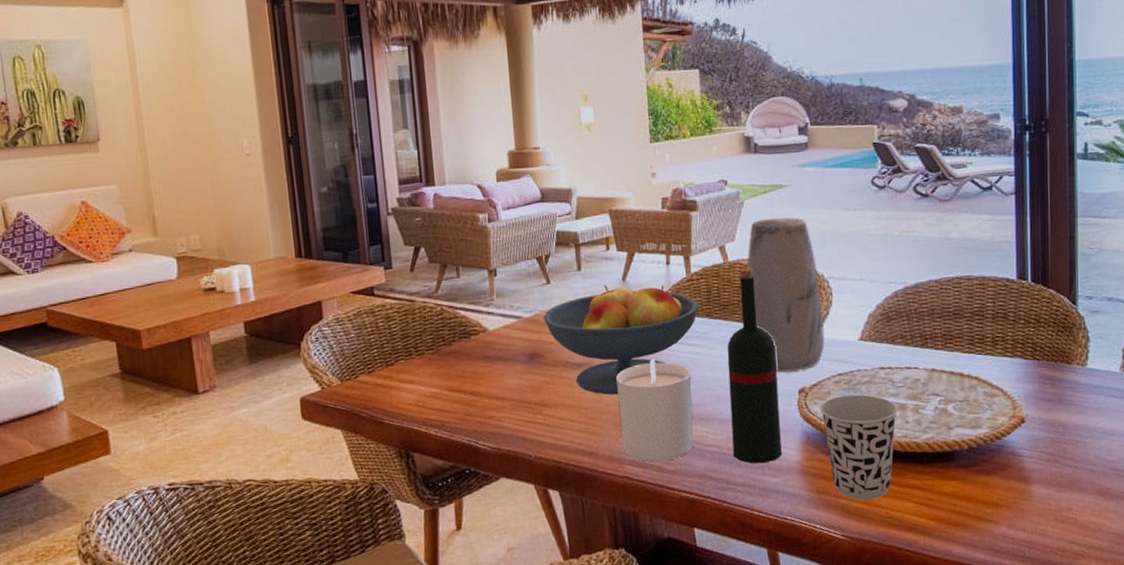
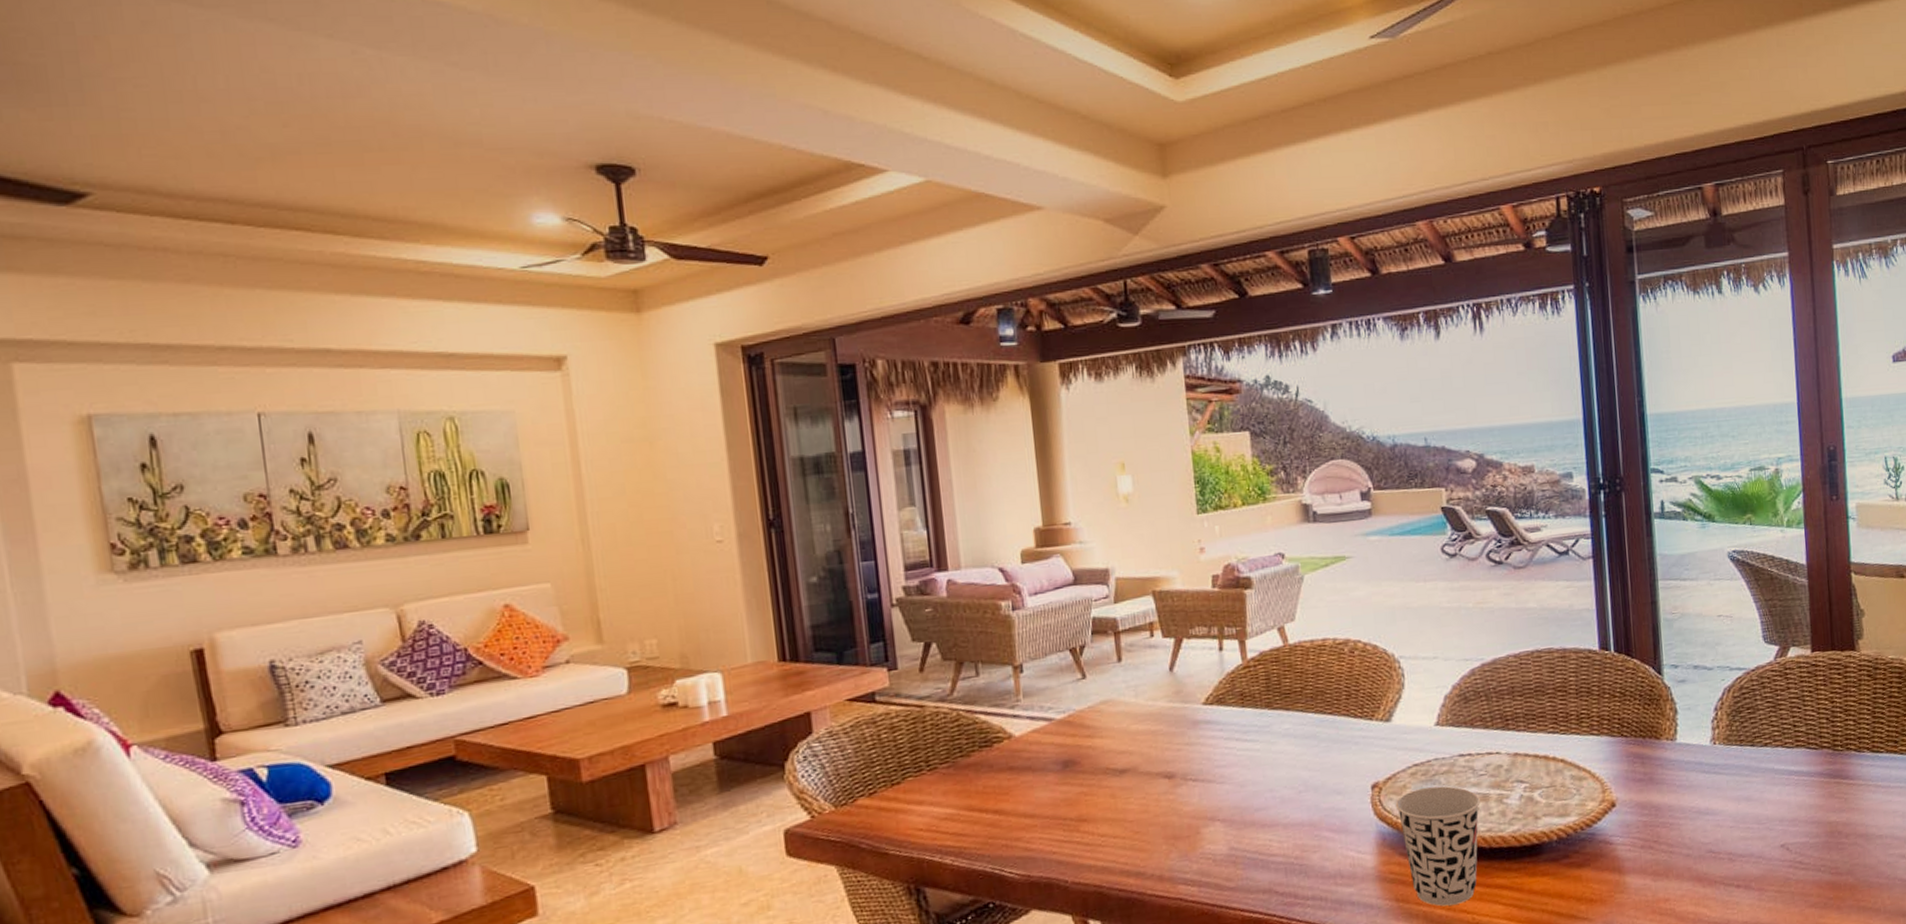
fruit bowl: present [543,285,698,395] -> none [1078,674,1257,804]
candle: present [615,358,693,462] -> none [1164,758,1256,879]
wine bottle: present [727,268,782,464] -> none [1290,650,1355,873]
vase: present [747,217,825,373] -> none [1309,592,1398,767]

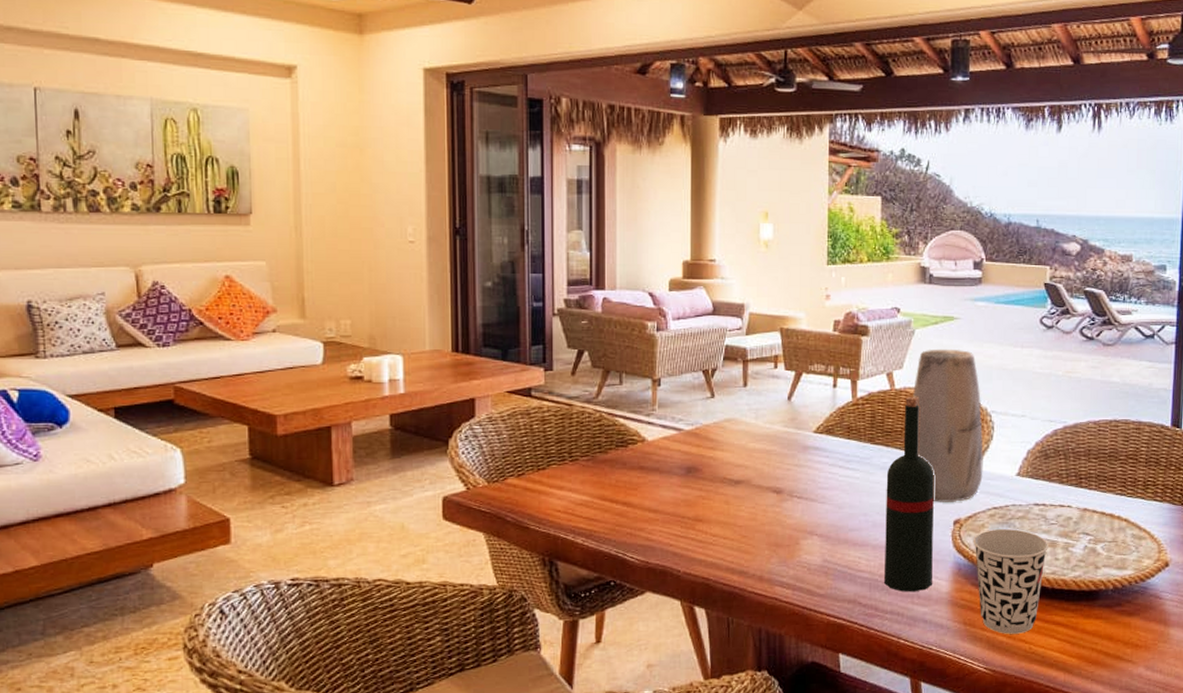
wine bottle: none [1290,650,1355,873] -> present [884,396,934,592]
vase: none [1309,592,1398,767] -> present [913,349,984,502]

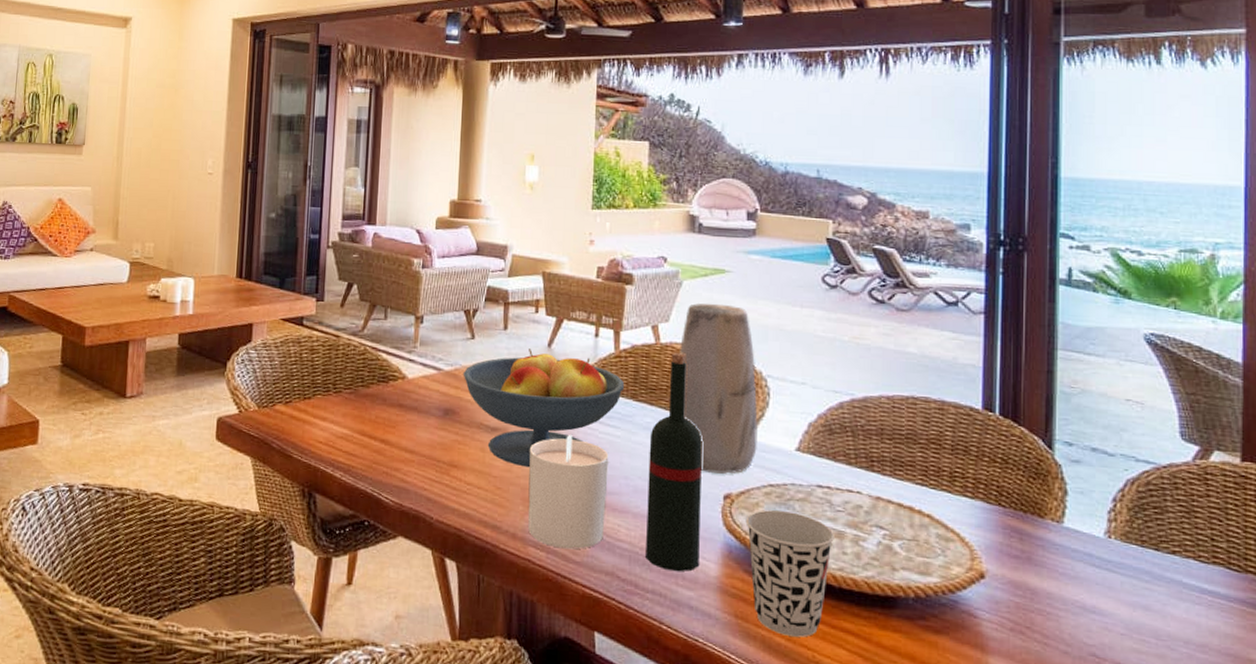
fruit bowl: none [704,403,861,515] -> present [463,349,624,468]
candle: none [772,479,849,585] -> present [528,434,609,550]

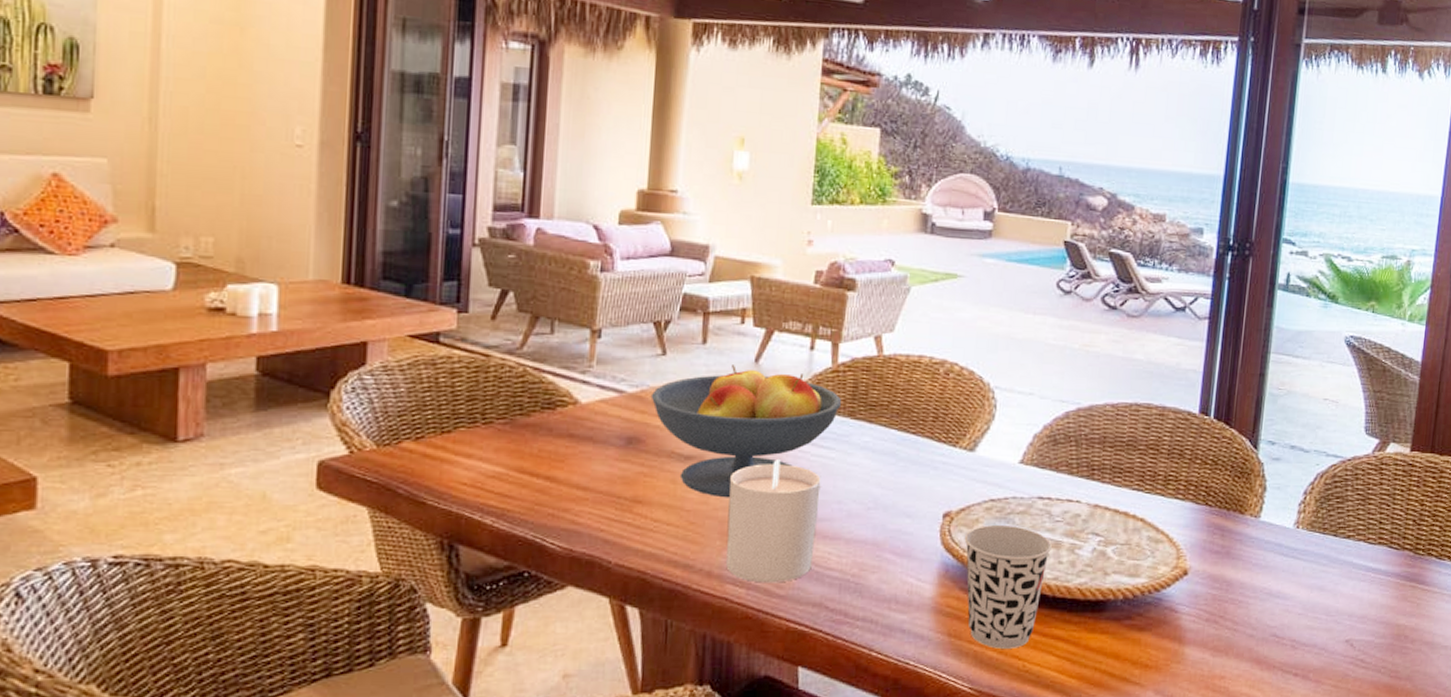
wine bottle: present [646,352,702,572] -> none [857,364,924,596]
vase: present [680,303,758,474] -> none [904,310,984,491]

